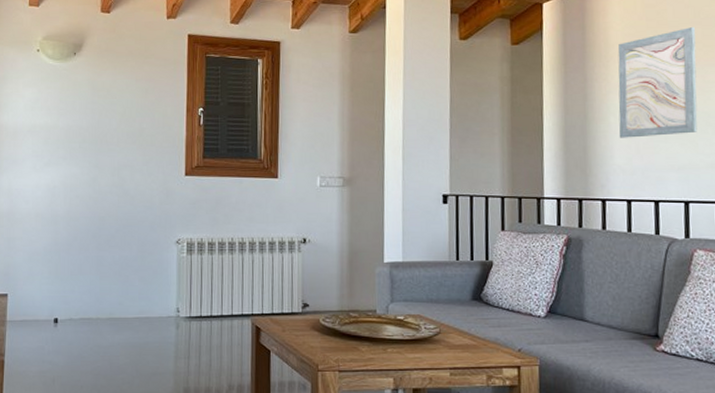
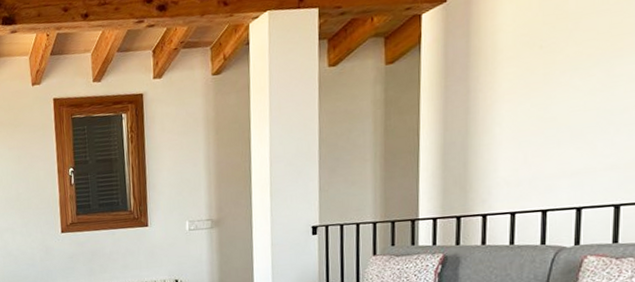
wall art: present [618,27,698,138] -> none [504,16,603,149]

